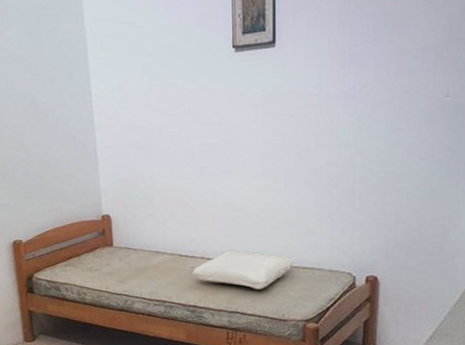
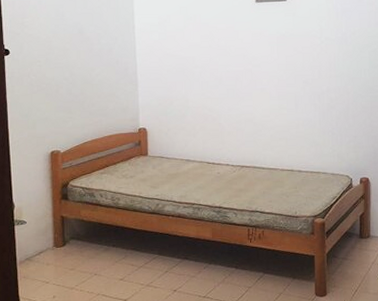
pillow: present [191,250,294,290] -> none [218,158,304,192]

